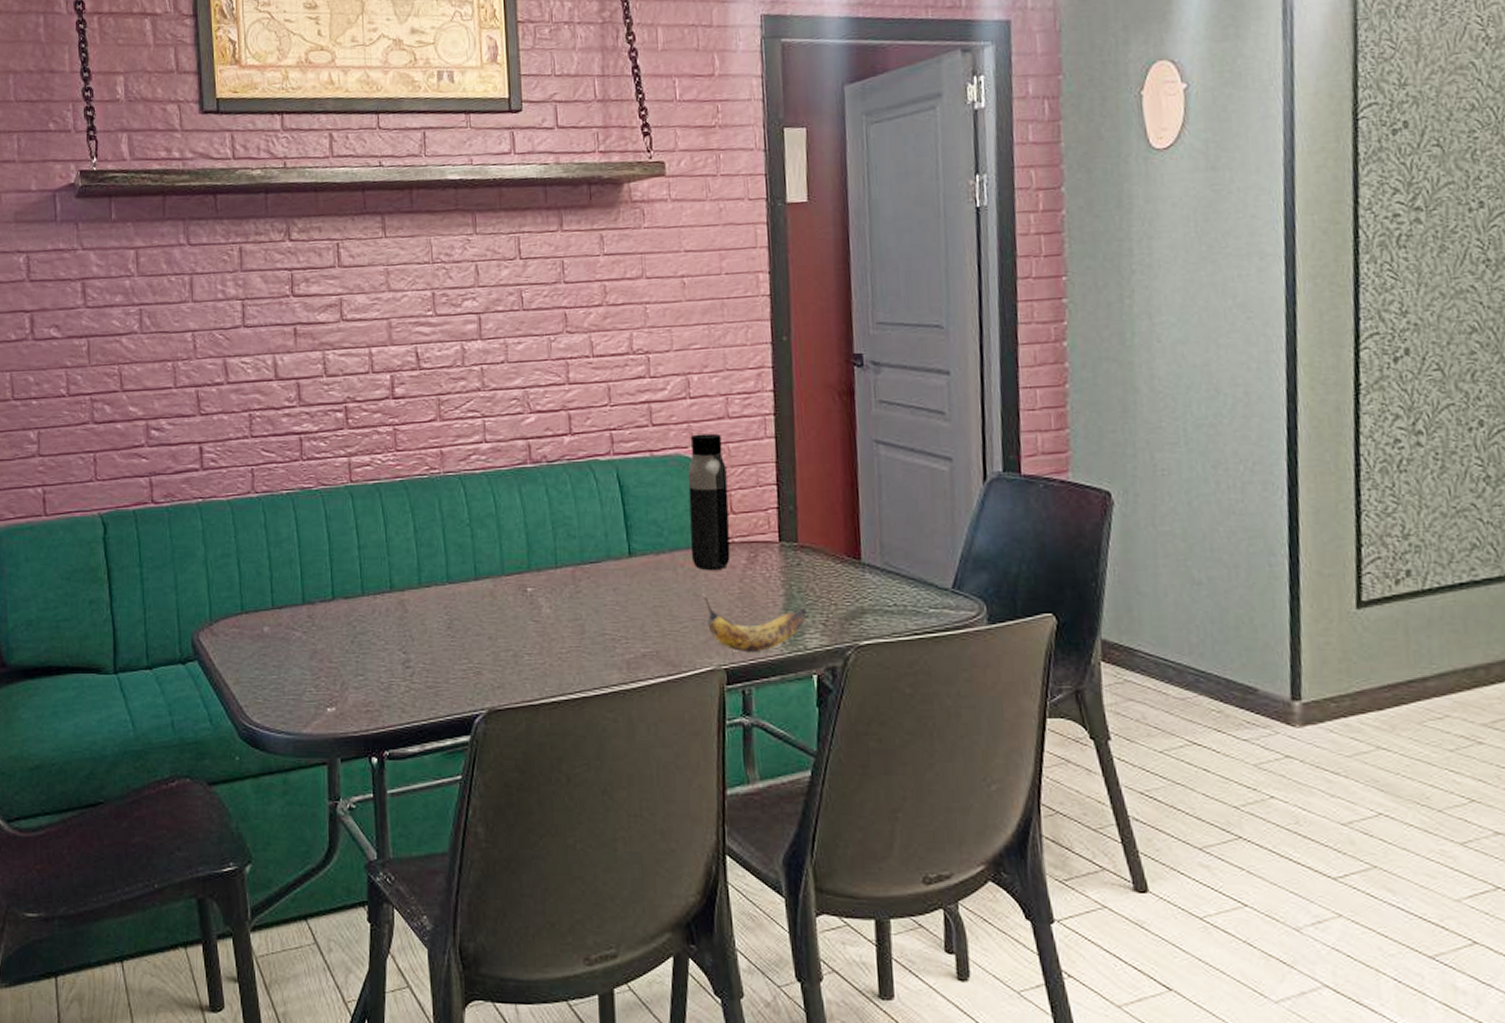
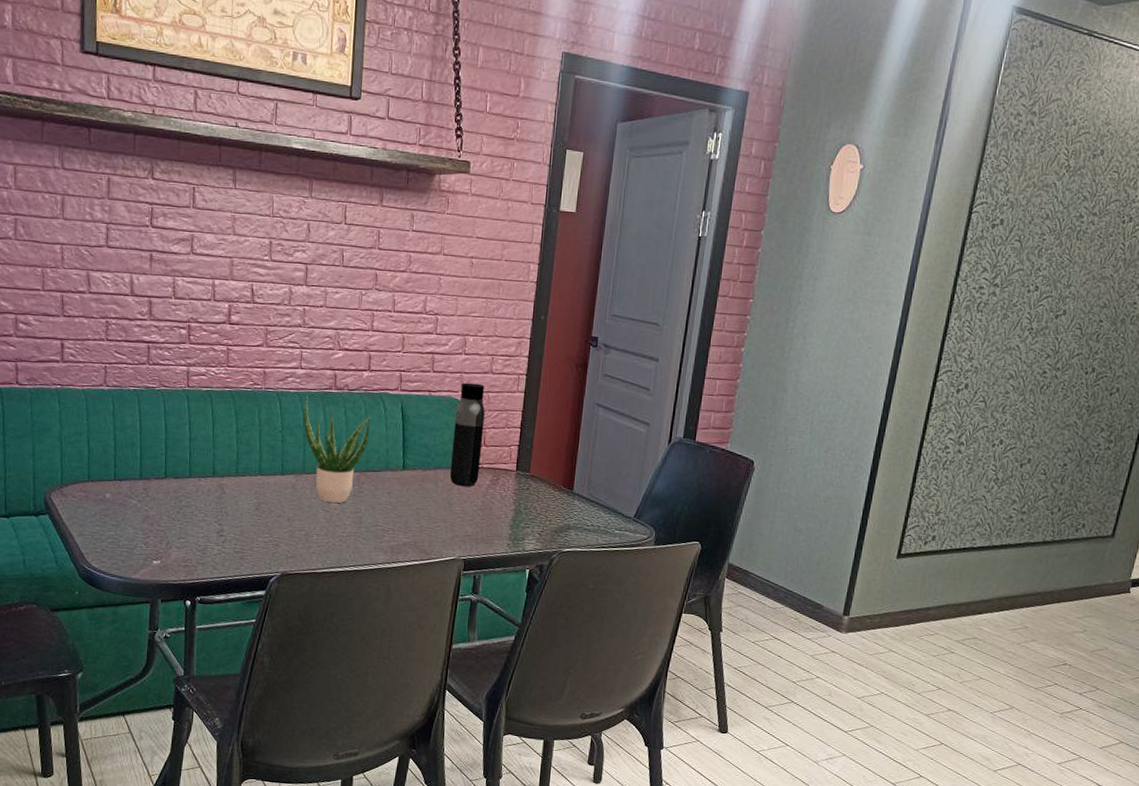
potted plant: none [494,476,580,611] -> present [303,396,371,504]
banana: present [701,593,807,653] -> none [453,503,529,550]

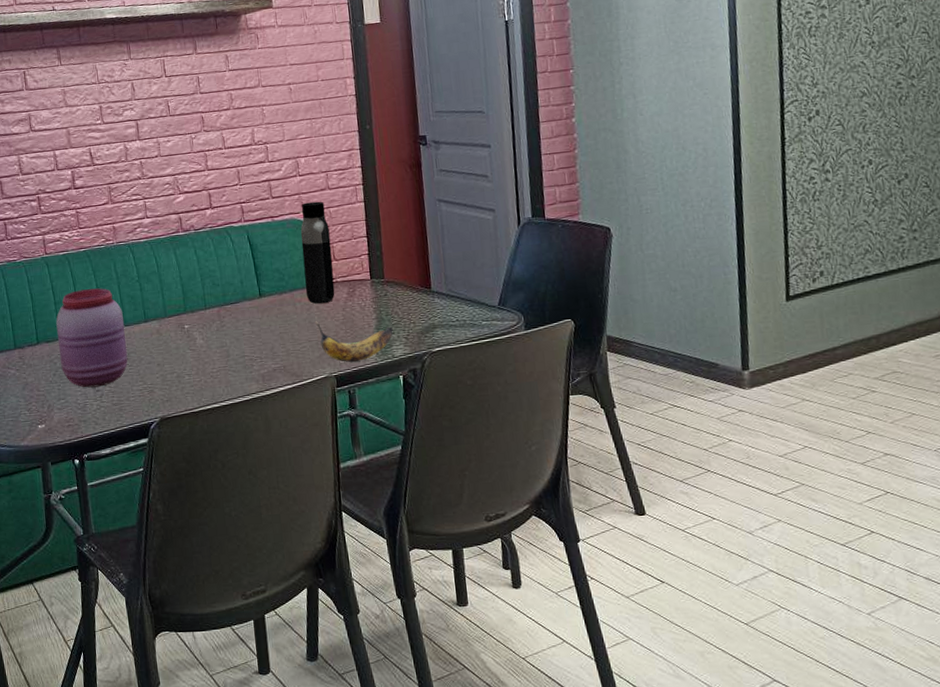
jar: none [186,430,260,532] -> present [56,288,128,388]
potted plant: present [303,396,371,504] -> none [155,243,222,342]
banana: none [453,503,529,550] -> present [315,321,393,363]

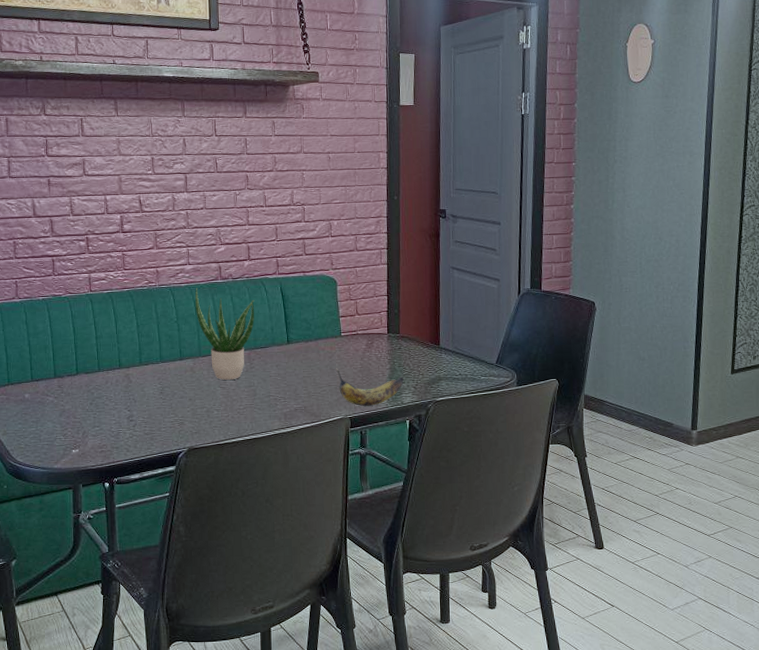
jar: present [56,288,128,388] -> none [96,326,162,417]
potted plant: none [155,243,222,342] -> present [194,288,255,381]
water bottle: present [300,201,335,304] -> none [328,261,356,352]

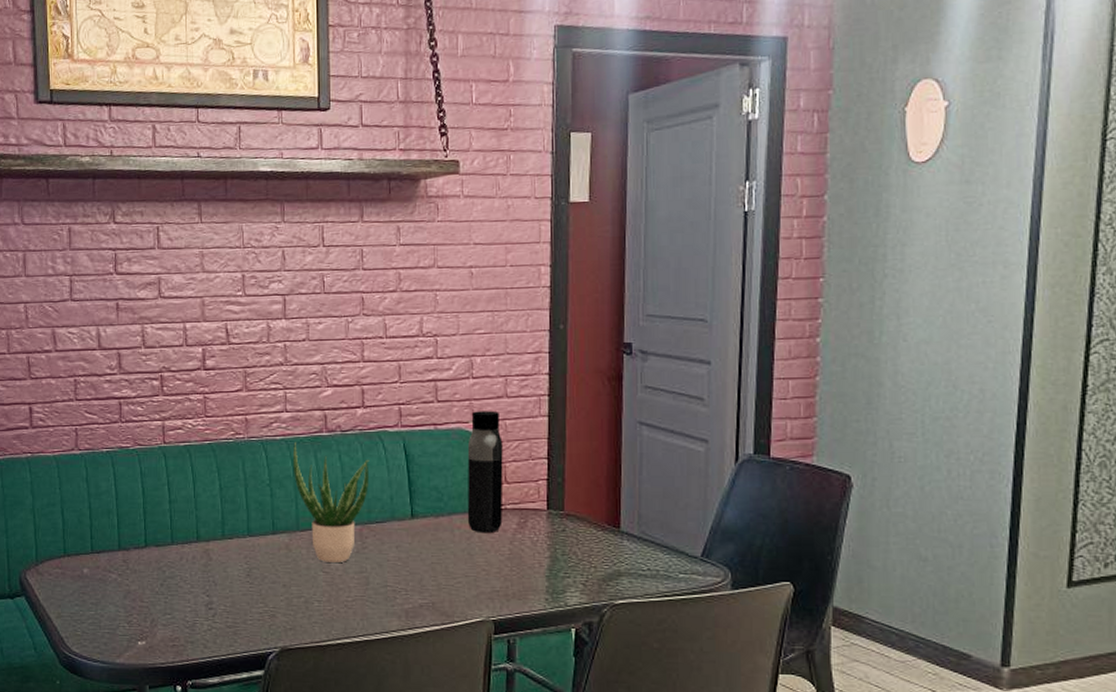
water bottle: none [328,261,356,352] -> present [467,410,503,532]
banana: present [335,368,404,407] -> none [475,553,569,607]

